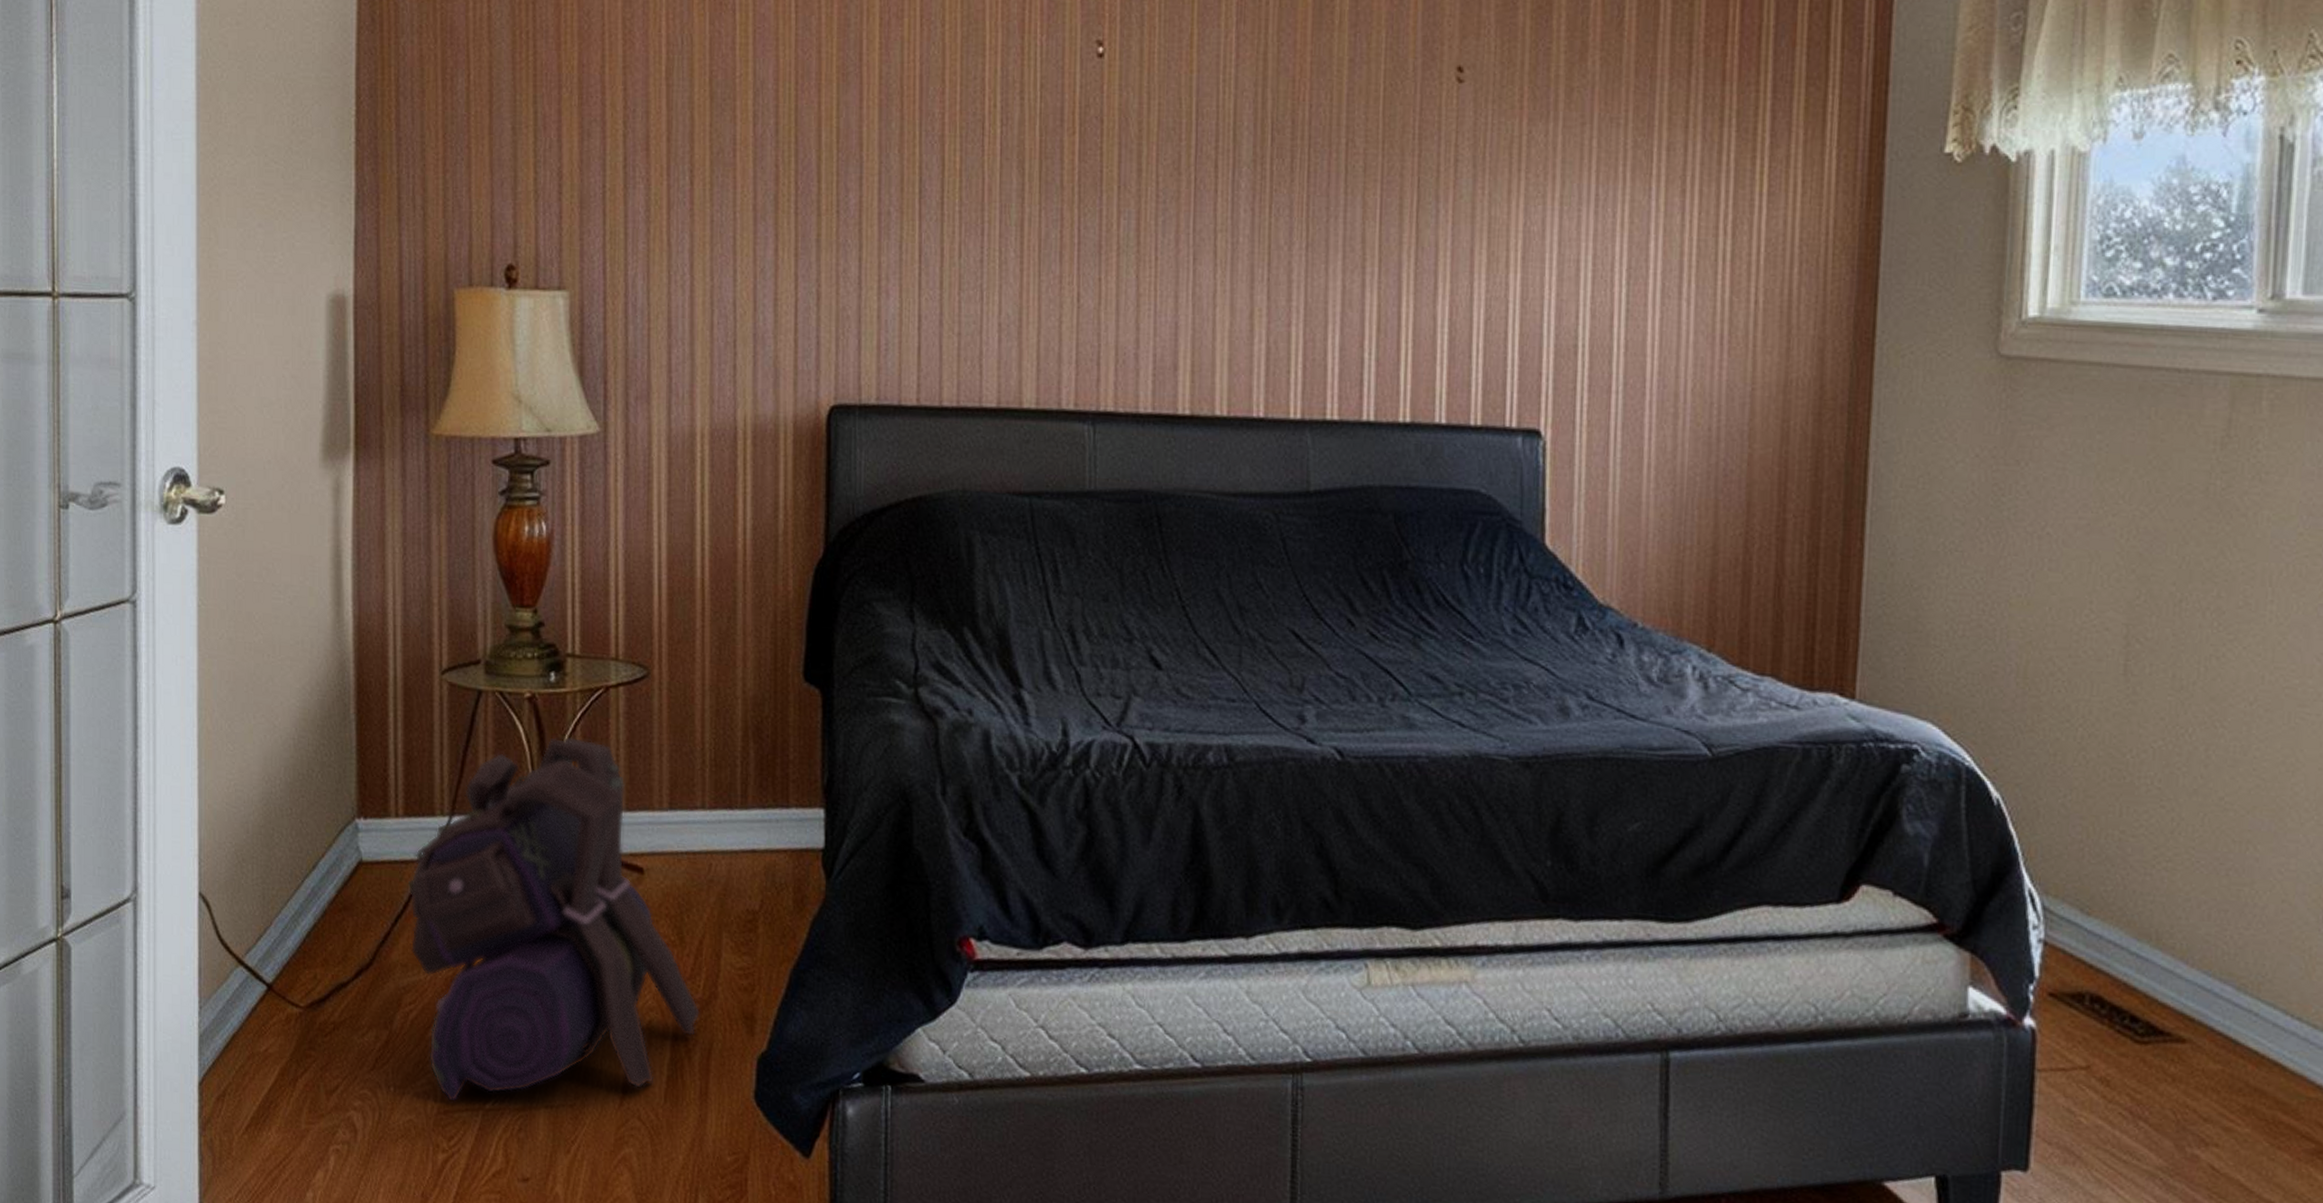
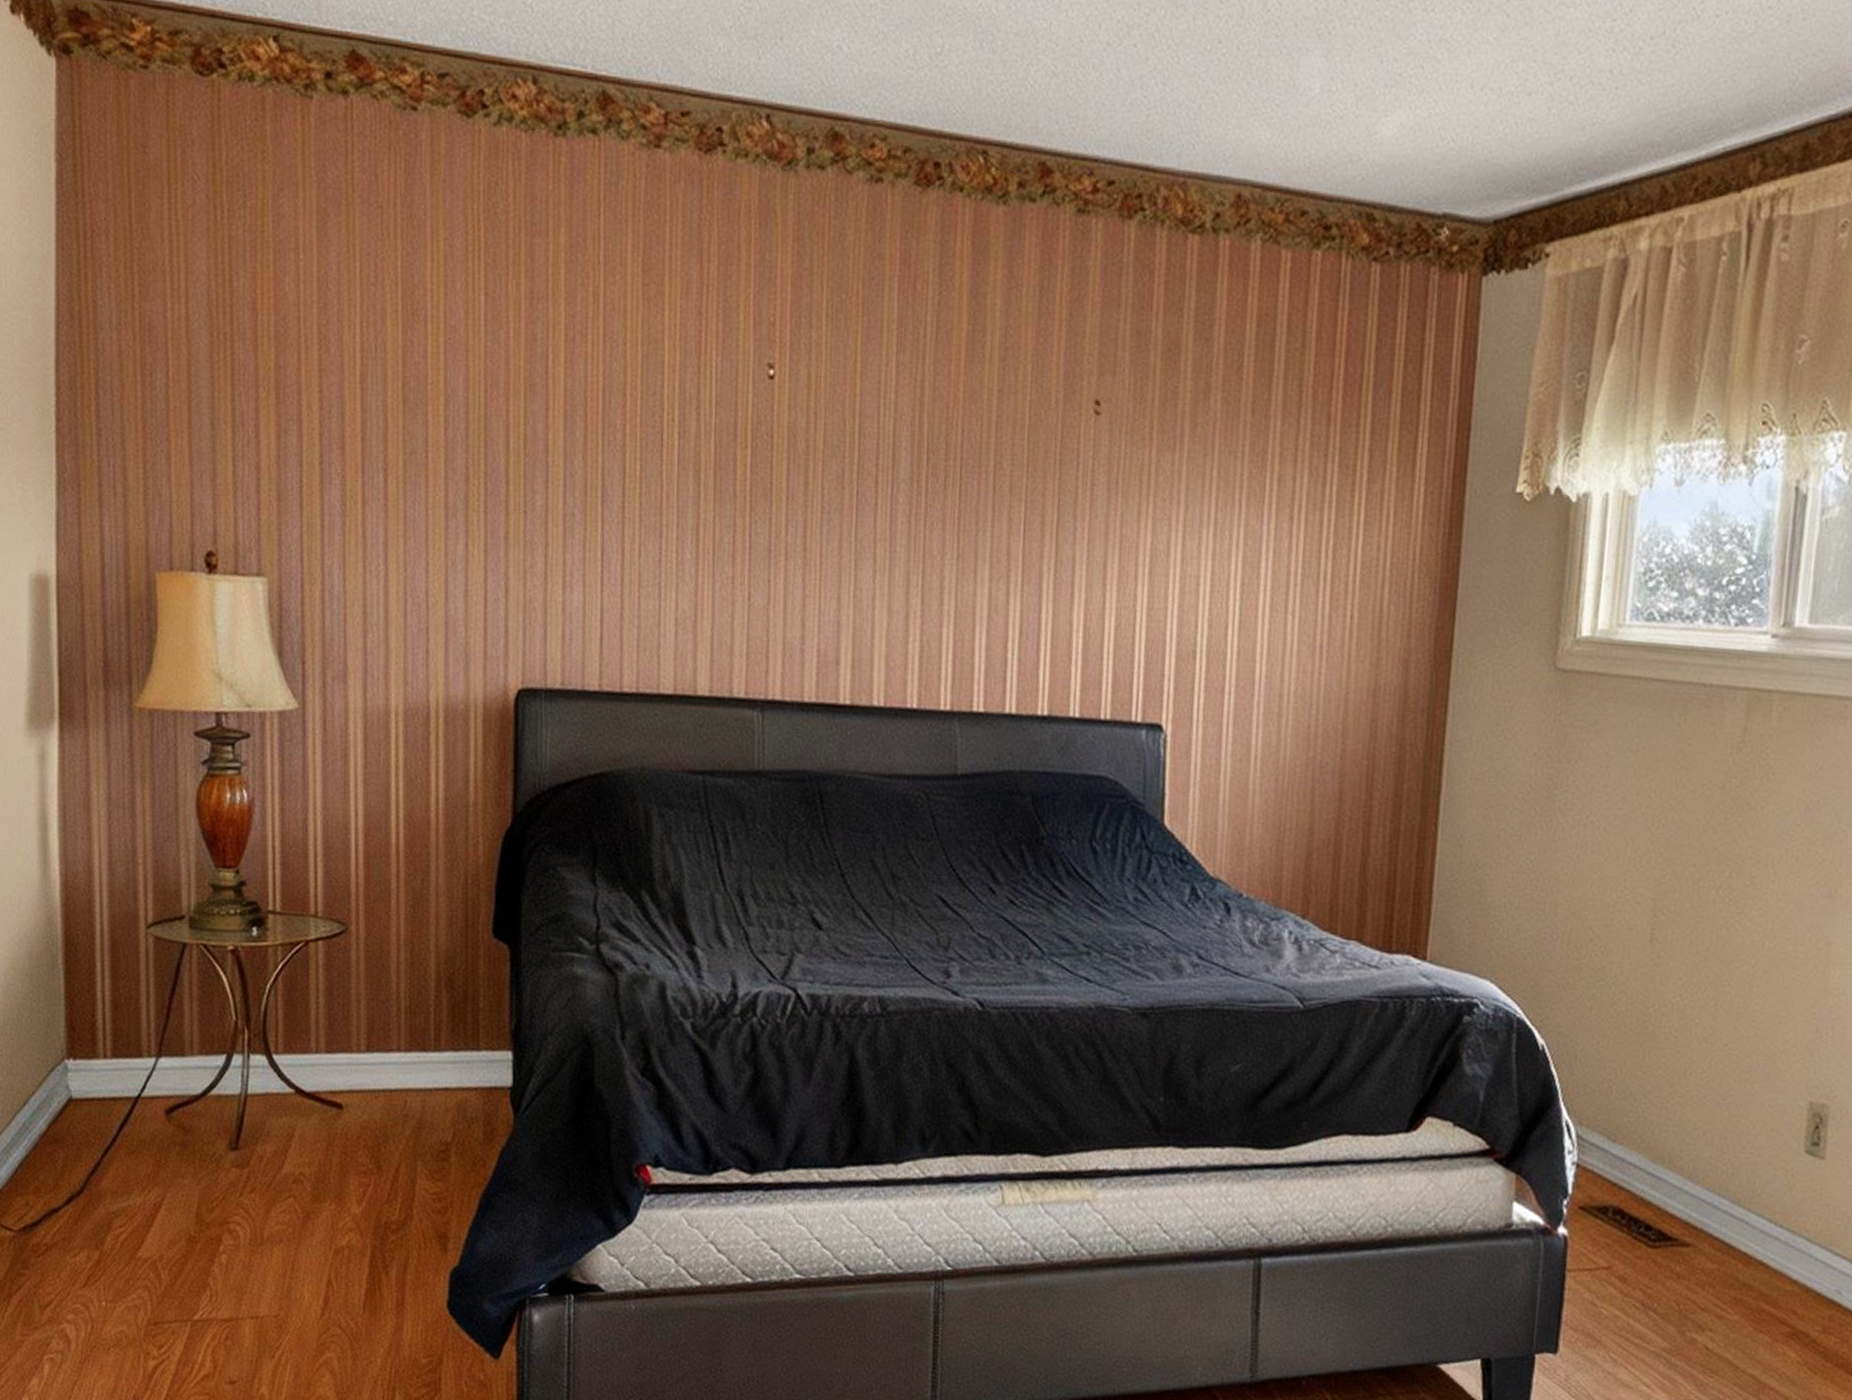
backpack: present [407,736,701,1102] -> none [116,985,397,1314]

